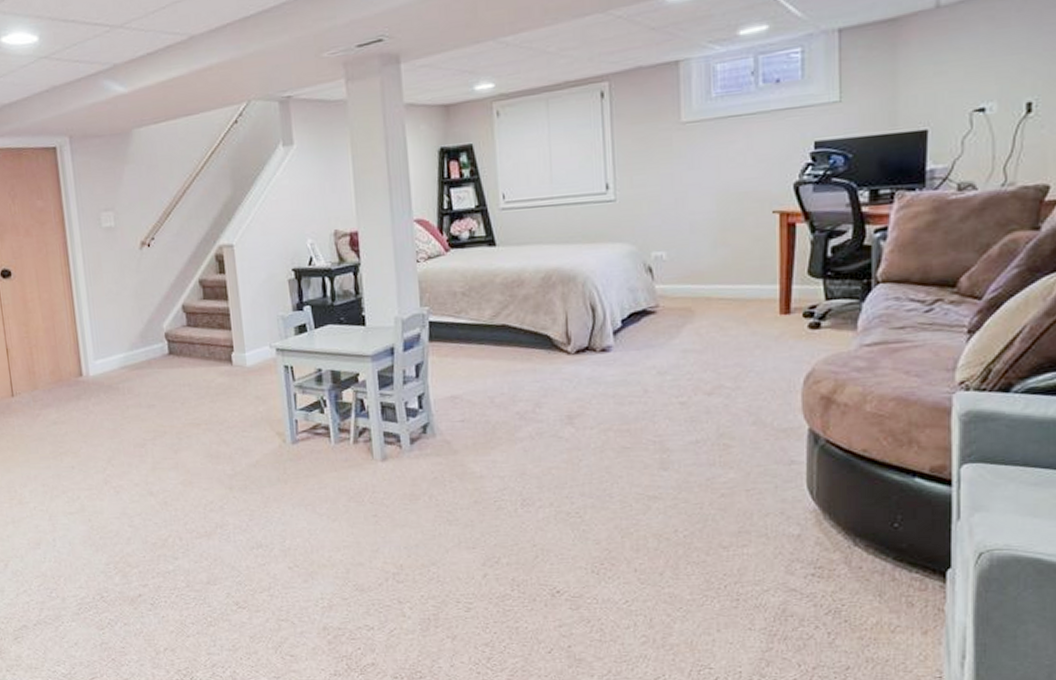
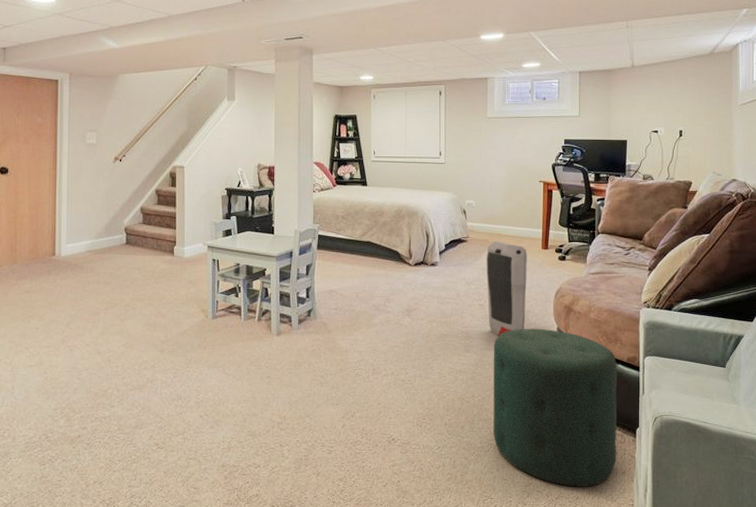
air purifier: none [689,307,756,446] -> present [486,240,527,336]
ottoman: none [704,431,914,653] -> present [493,328,618,487]

